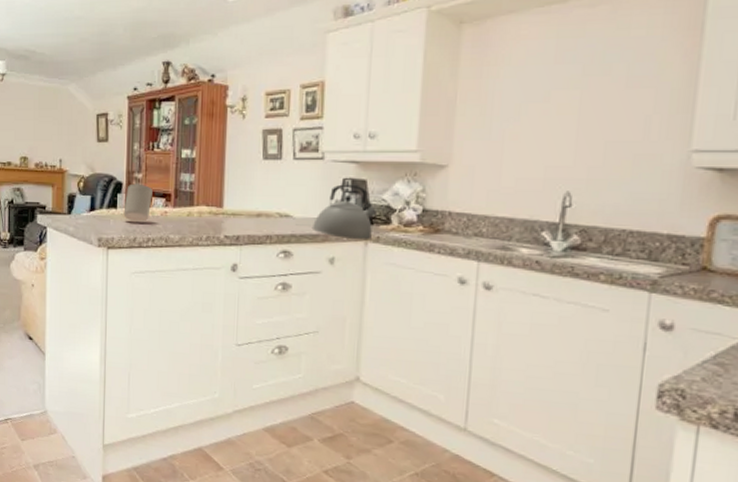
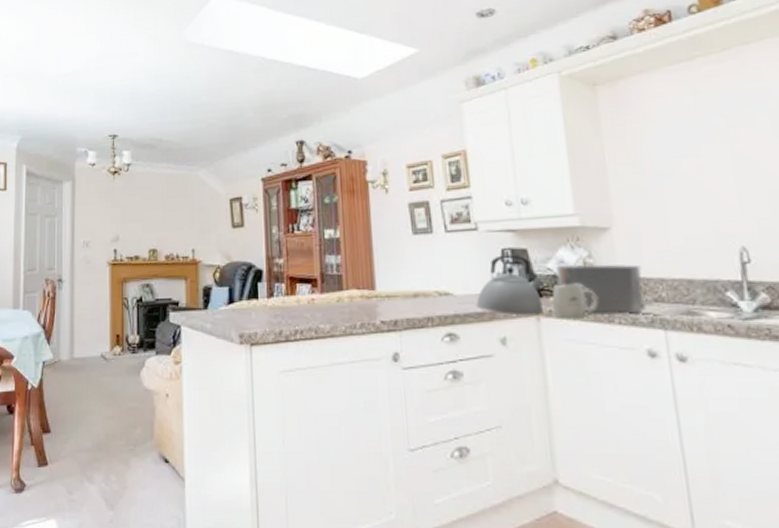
canister: present [115,182,163,222] -> none [255,268,308,313]
mug: none [380,214,423,246] -> present [551,283,598,319]
toaster: none [389,196,469,247] -> present [556,263,647,317]

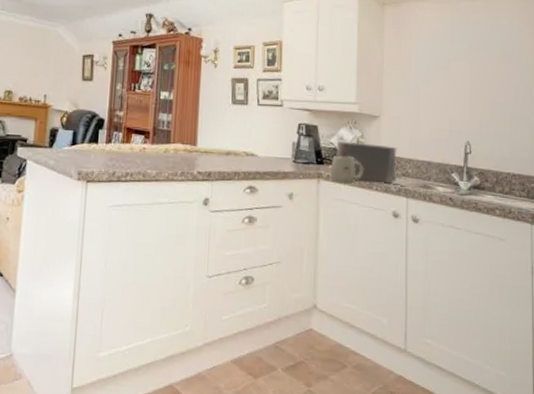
kettle: present [475,254,544,316] -> none [273,128,326,178]

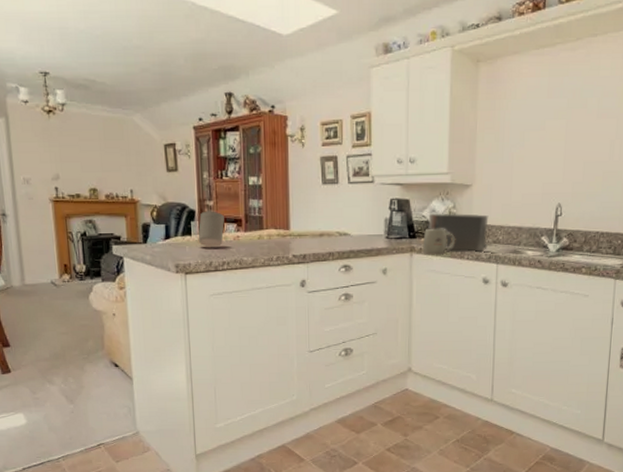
canister: none [96,119,142,157] -> present [189,209,234,247]

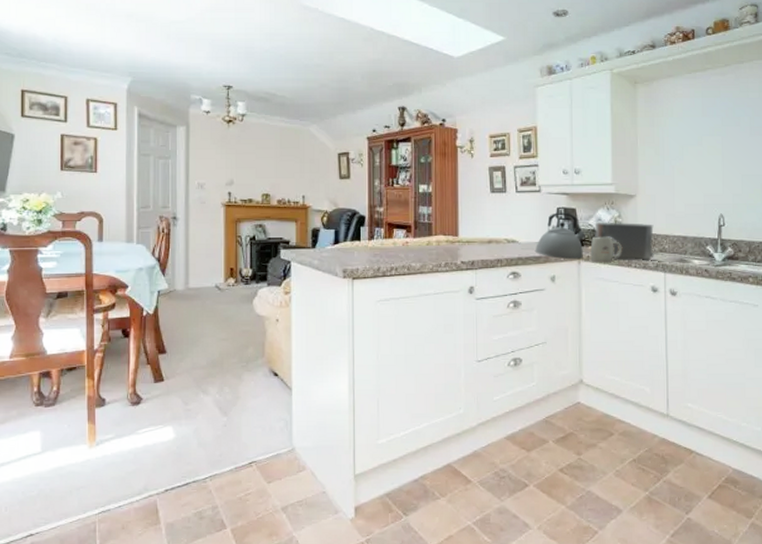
canister: present [189,209,234,247] -> none [358,216,404,252]
kettle: none [366,204,418,252] -> present [534,212,585,260]

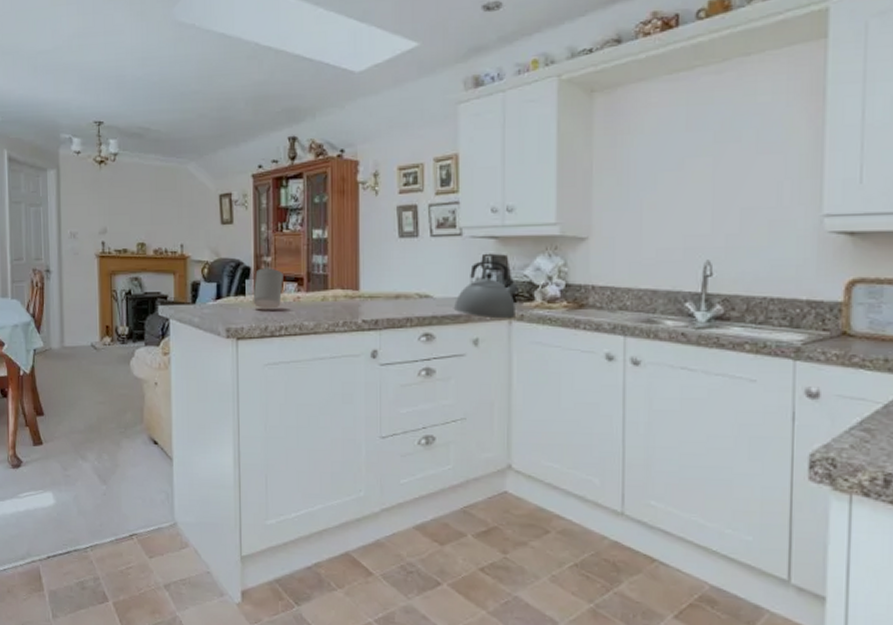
canister: none [358,216,404,252] -> present [243,266,295,309]
mug: present [590,236,622,263] -> none [525,290,567,323]
toaster: present [595,222,654,262] -> none [531,271,611,322]

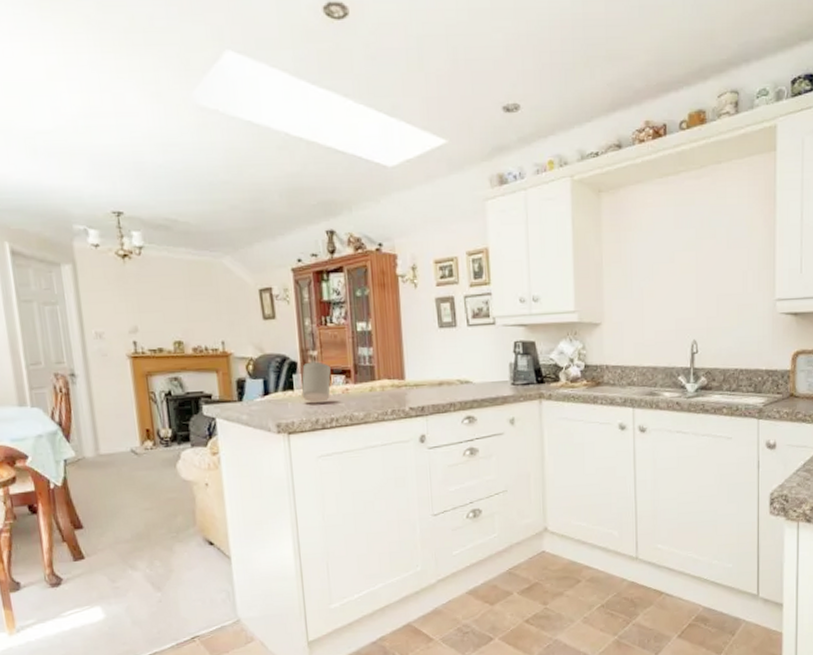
kettle: present [453,260,519,319] -> none [491,346,546,400]

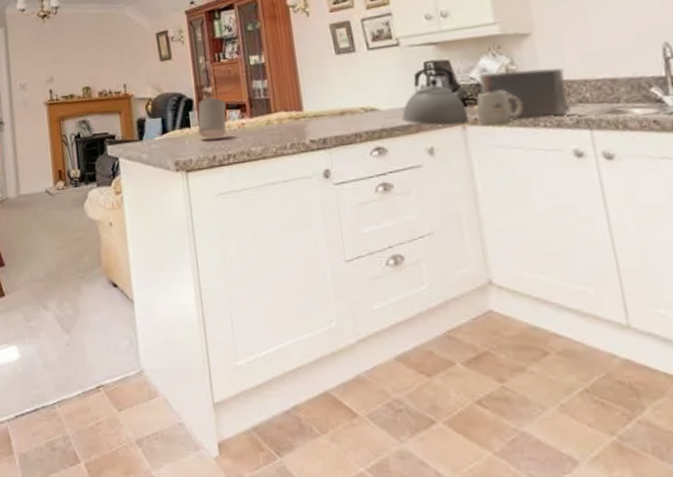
kettle: none [491,346,546,400] -> present [401,66,469,126]
mug: none [552,371,587,402] -> present [476,91,522,126]
toaster: none [556,354,622,399] -> present [479,67,571,122]

